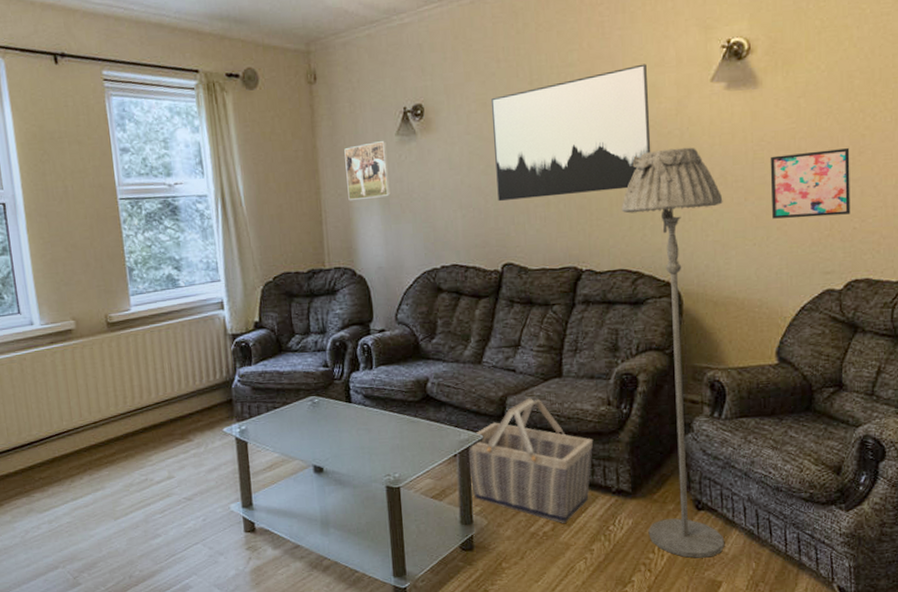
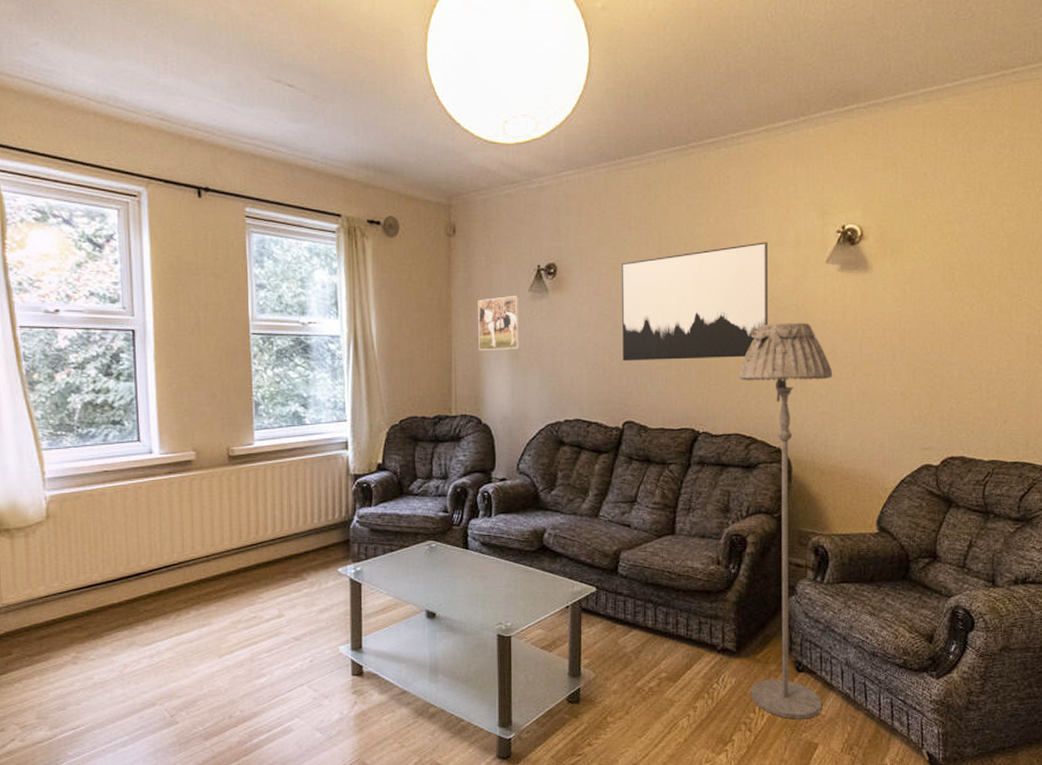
basket: present [467,398,594,523] -> none [579,553,702,679]
wall art: present [770,148,851,219] -> none [877,334,949,396]

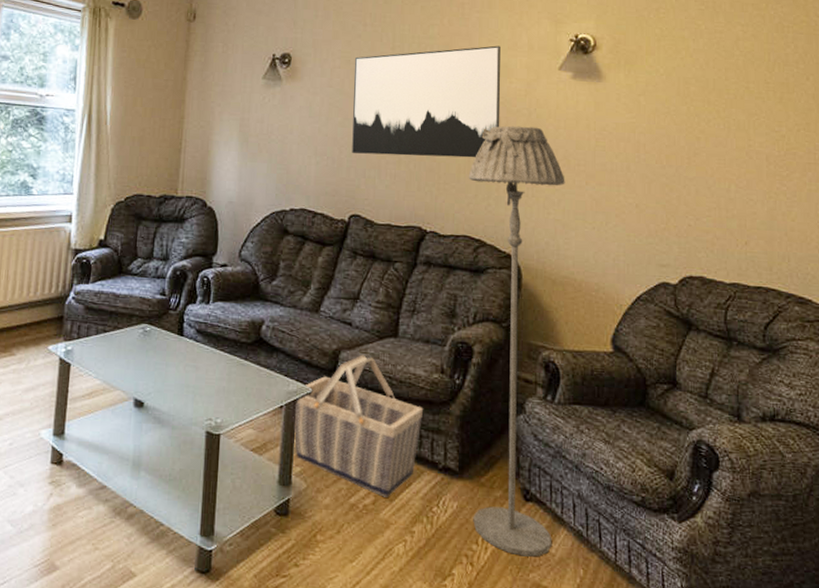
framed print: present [478,296,521,351] -> none [209,82,253,135]
basket: none [579,553,702,679] -> present [293,355,424,497]

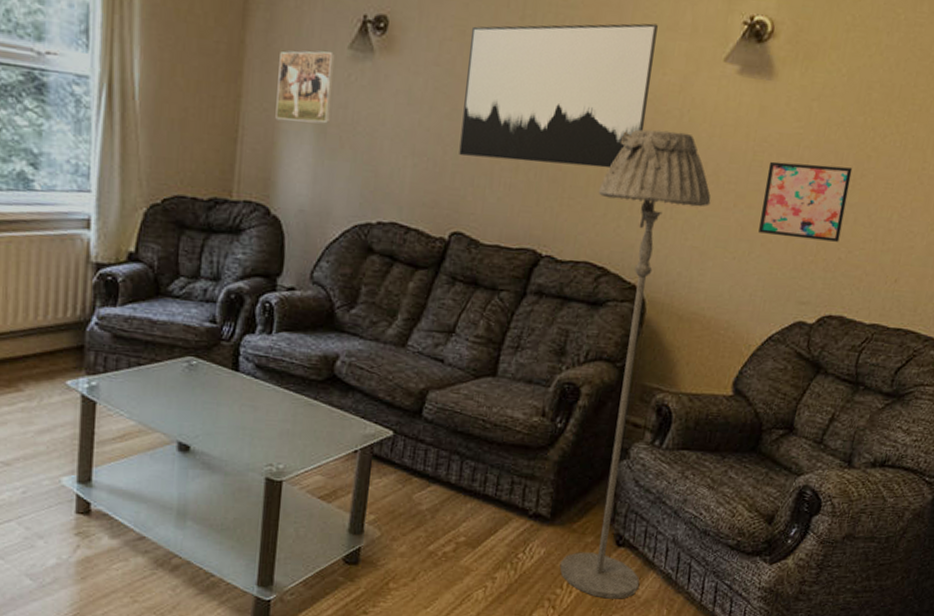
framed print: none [209,82,253,135] -> present [275,51,335,124]
basket: present [293,355,424,497] -> none [368,395,519,545]
wall art: none [610,146,686,211] -> present [758,161,853,242]

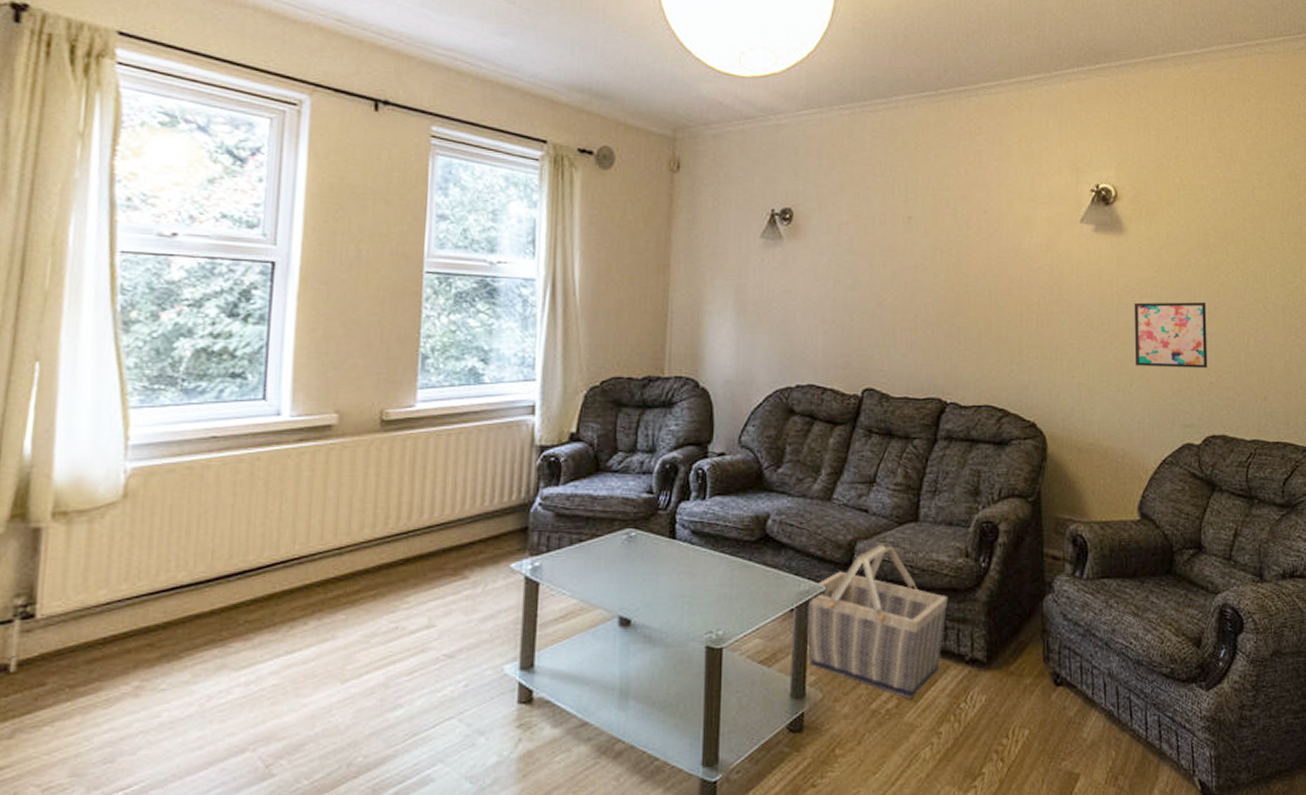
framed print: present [275,51,335,124] -> none [700,242,749,303]
basket: none [368,395,519,545] -> present [805,544,948,699]
wall art: present [459,23,658,169] -> none [863,197,1022,321]
floor lamp: present [559,129,711,599] -> none [989,284,1089,745]

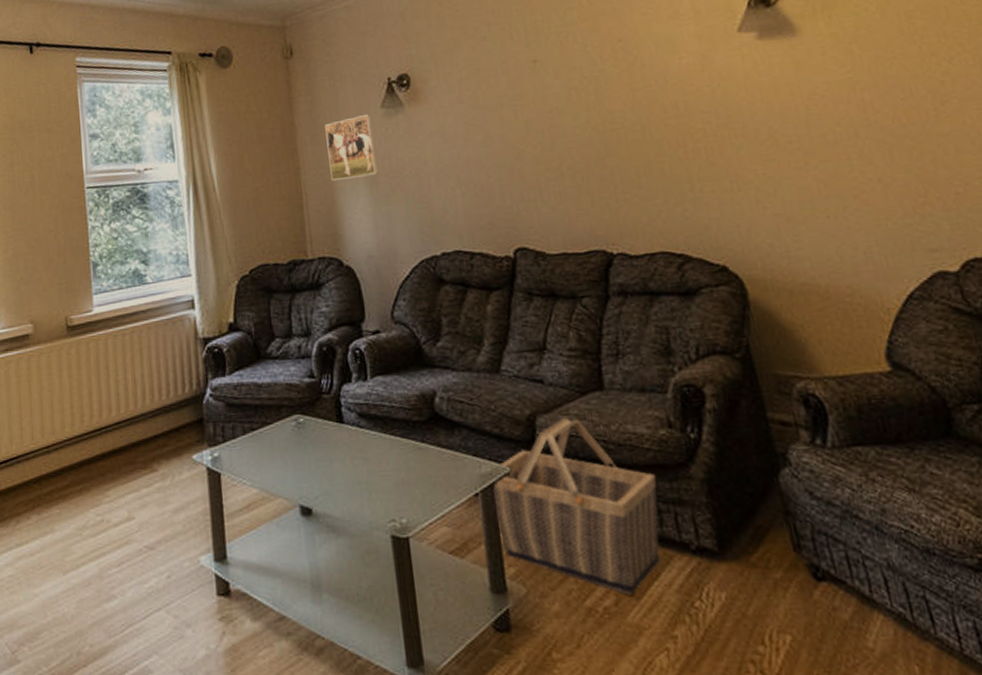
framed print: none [700,242,749,303] -> present [325,114,379,182]
wall art: present [1134,302,1208,368] -> none [827,98,948,185]

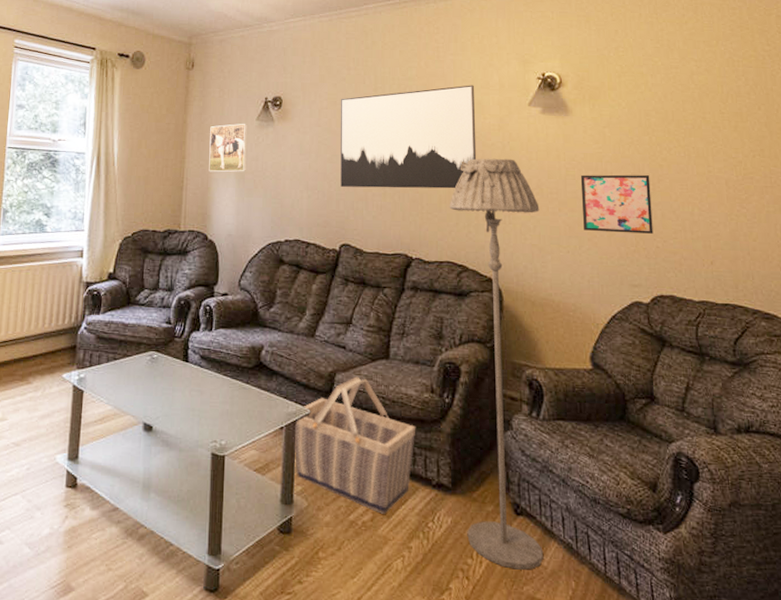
wall art: none [484,17,679,175] -> present [340,85,477,189]
floor lamp: none [651,105,867,655] -> present [449,158,544,570]
wall art: none [827,98,948,185] -> present [580,174,653,234]

